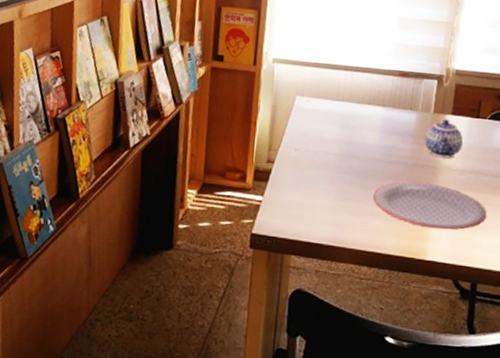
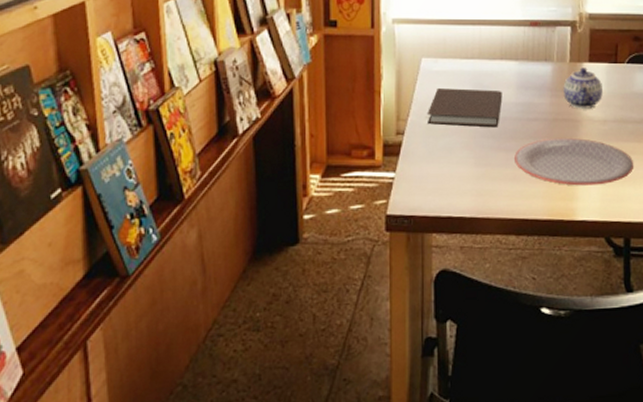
notebook: none [296,124,367,166] -> present [428,87,503,128]

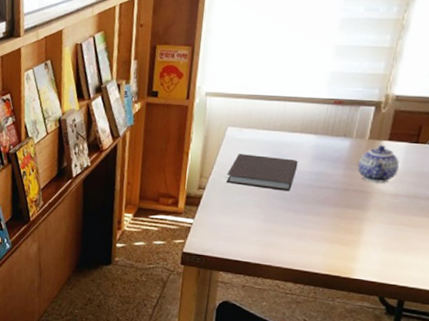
plate: present [513,137,634,186] -> none [300,205,420,251]

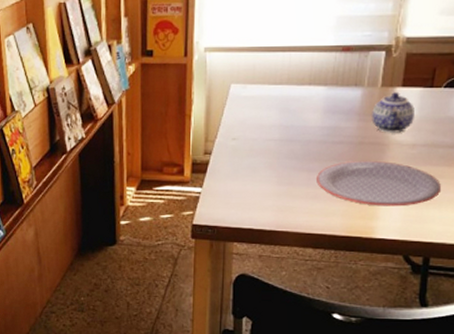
notebook: present [226,153,298,191] -> none [234,111,309,150]
plate: none [300,205,420,251] -> present [315,160,442,207]

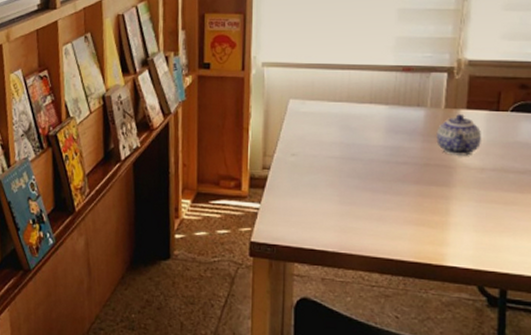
plate: present [315,160,442,207] -> none [380,182,515,233]

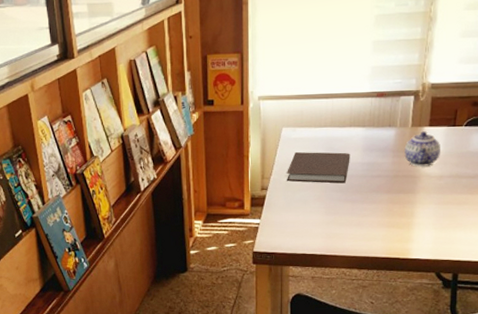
notebook: none [293,127,370,169] -> present [287,151,350,184]

